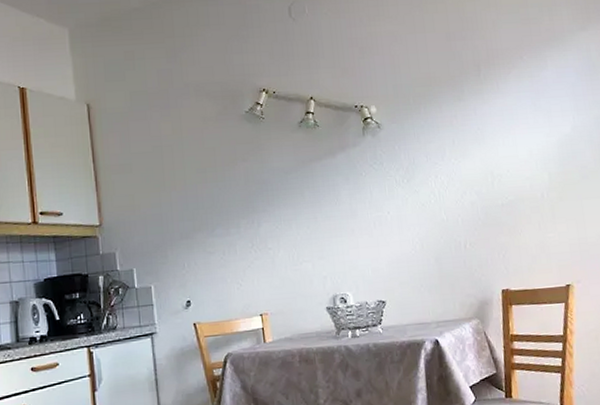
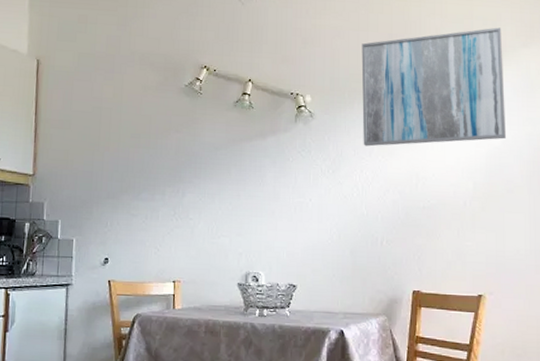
wall art: none [420,13,575,151] -> present [361,27,506,147]

